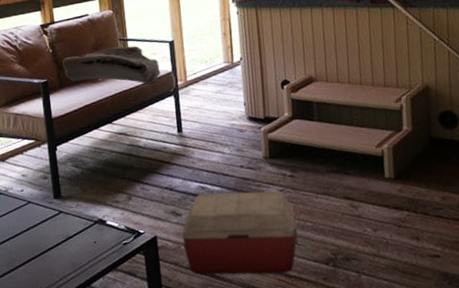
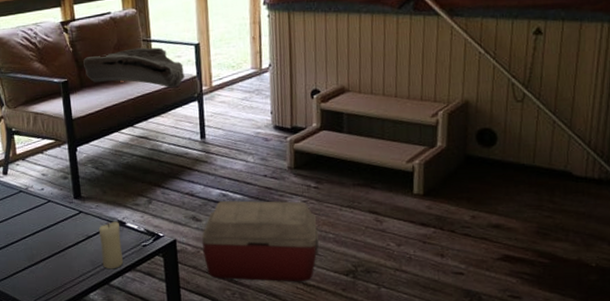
candle: none [78,219,104,271] -> present [98,221,123,269]

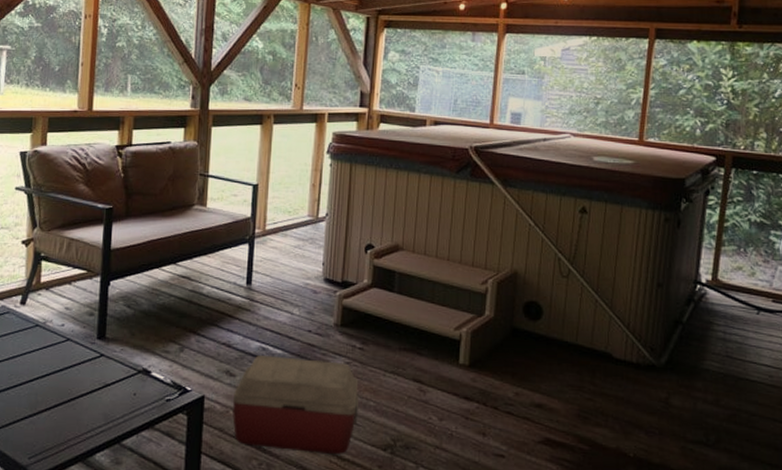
towel: present [83,47,184,88] -> none [133,181,239,227]
candle: present [98,221,123,269] -> none [117,368,144,426]

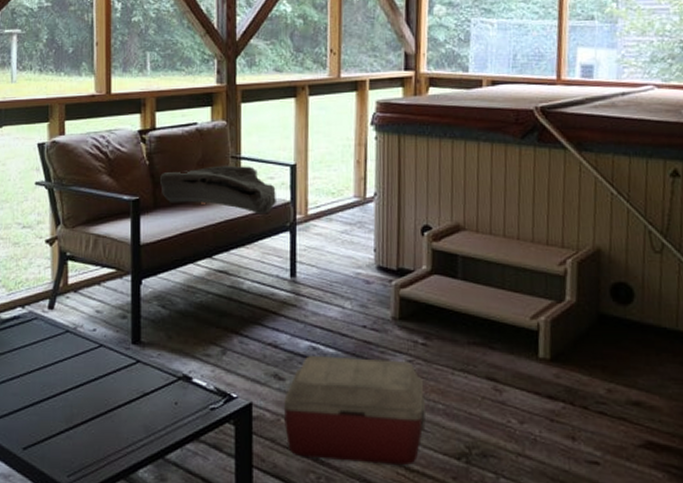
towel: none [133,181,239,227] -> present [160,165,276,215]

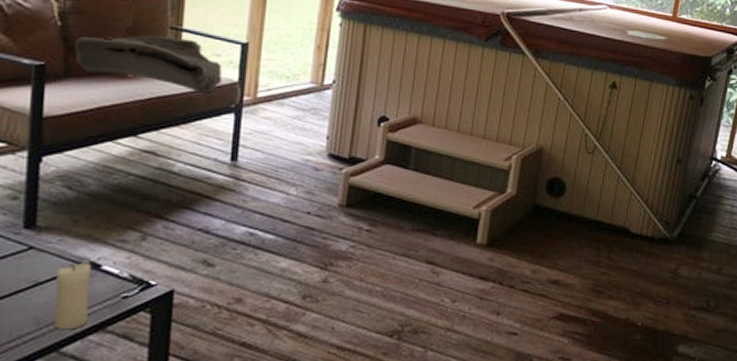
candle: none [157,375,184,439] -> present [54,262,91,330]
cooler: present [283,356,426,465] -> none [210,242,365,345]

